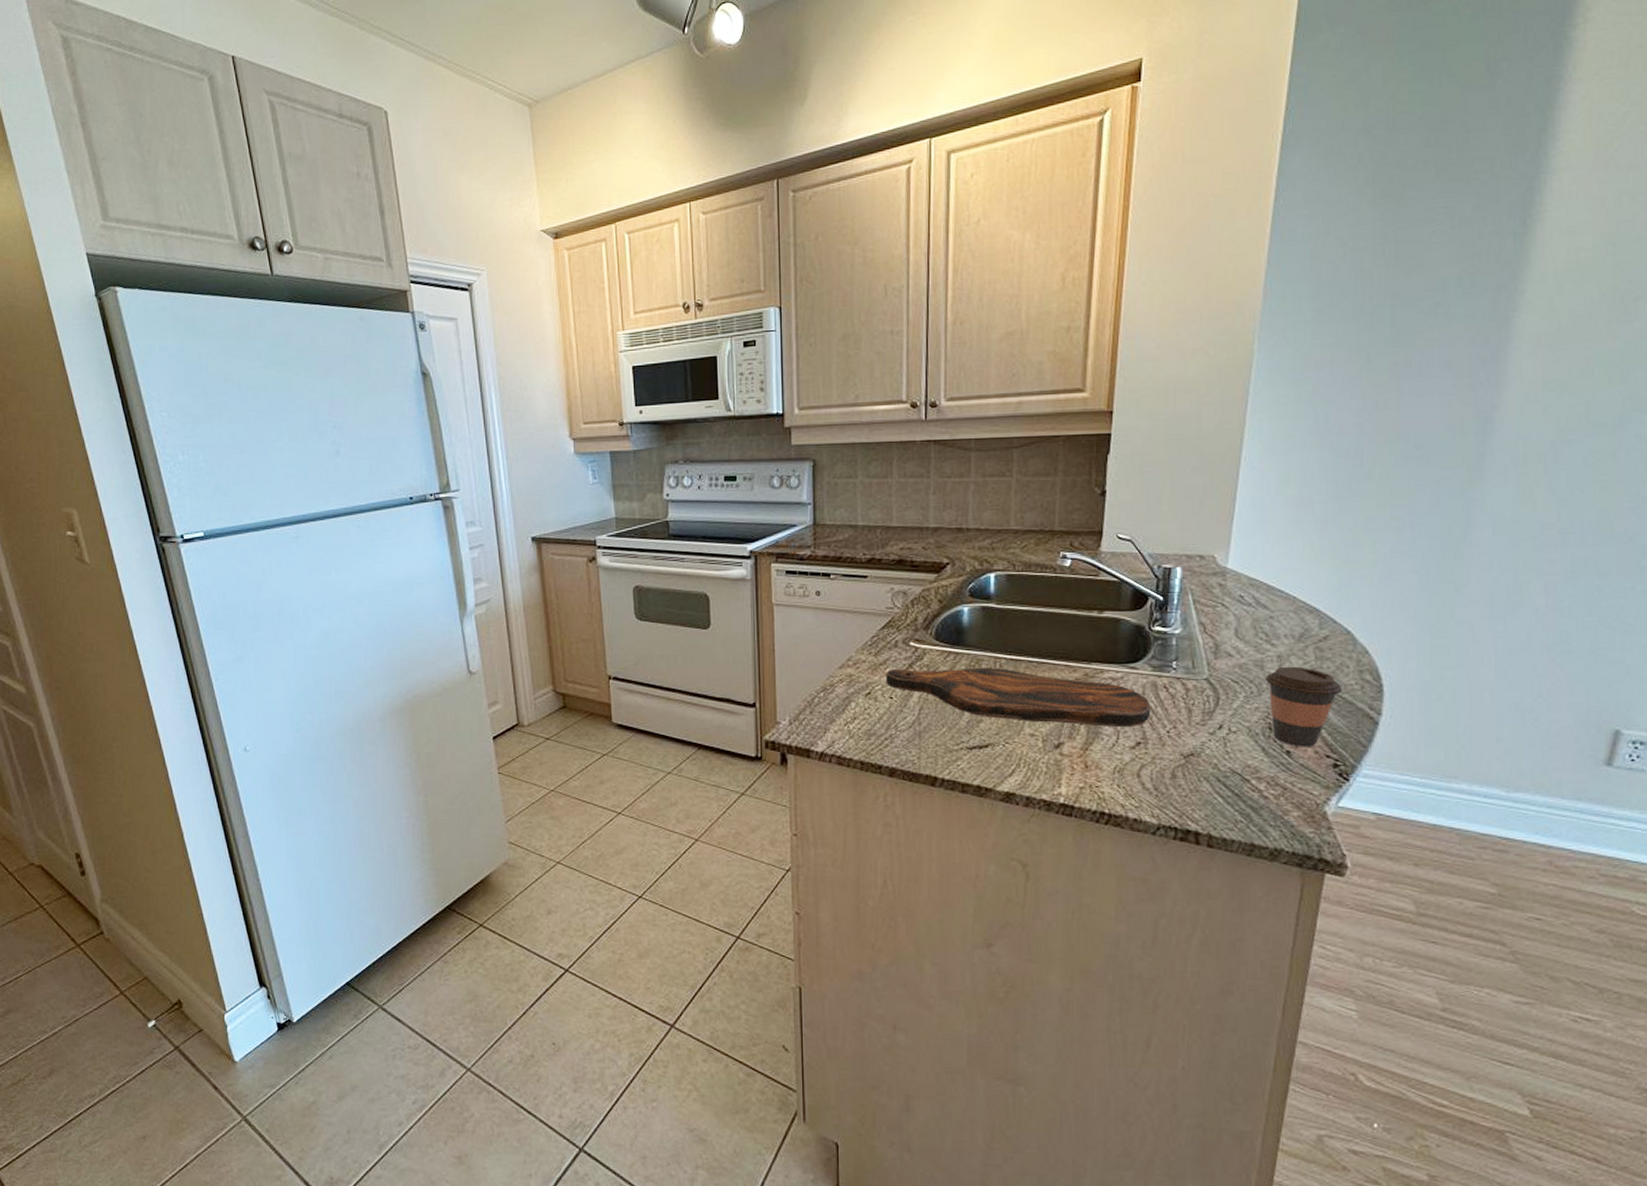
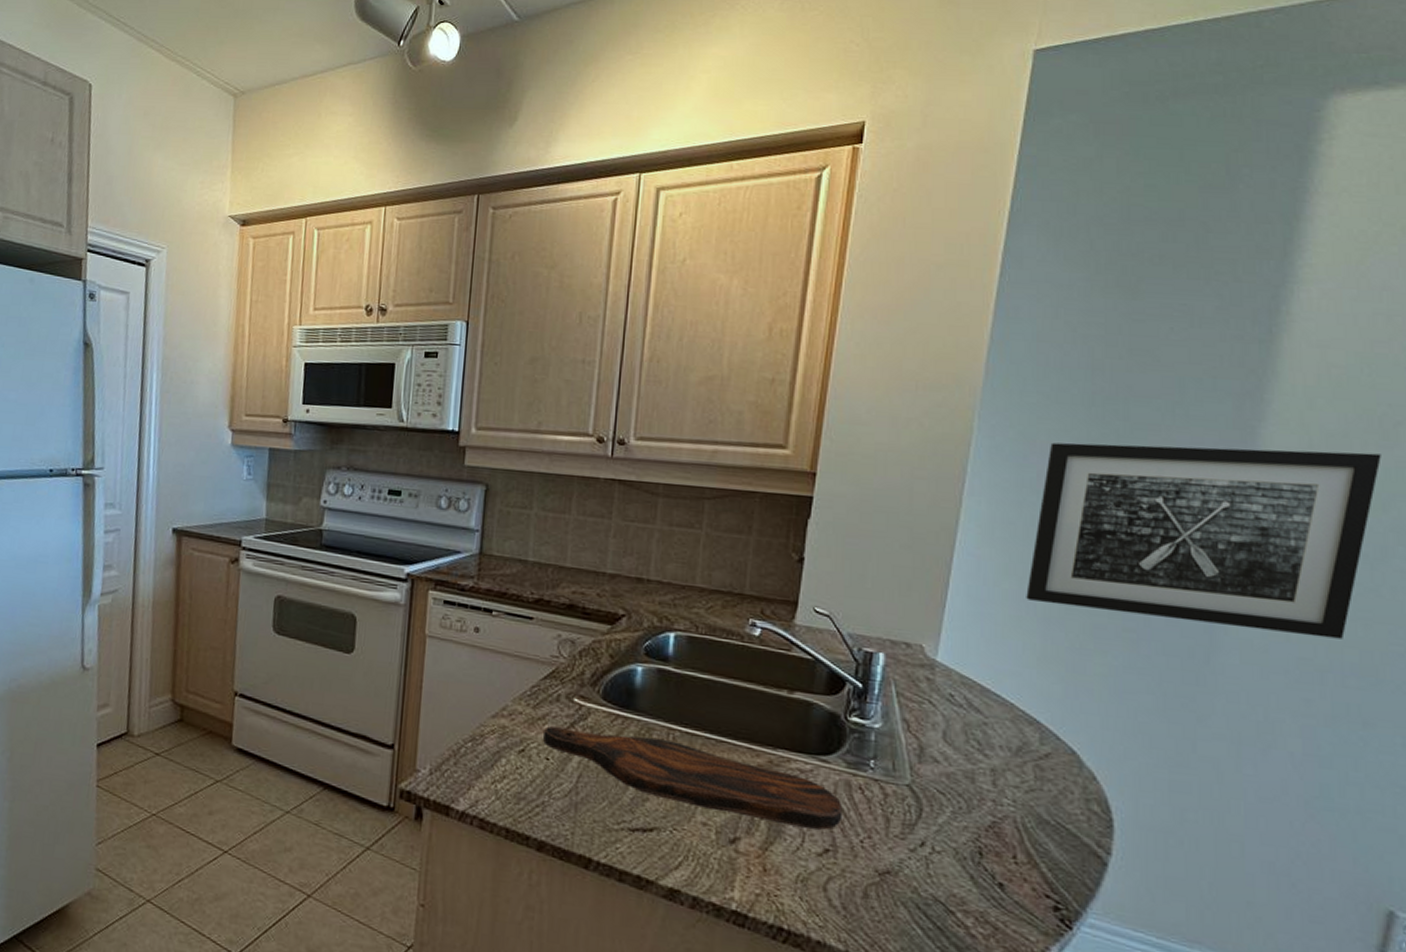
coffee cup: present [1265,666,1342,747] -> none [975,782,1066,883]
wall art: none [1305,328,1622,504] -> present [1026,442,1381,639]

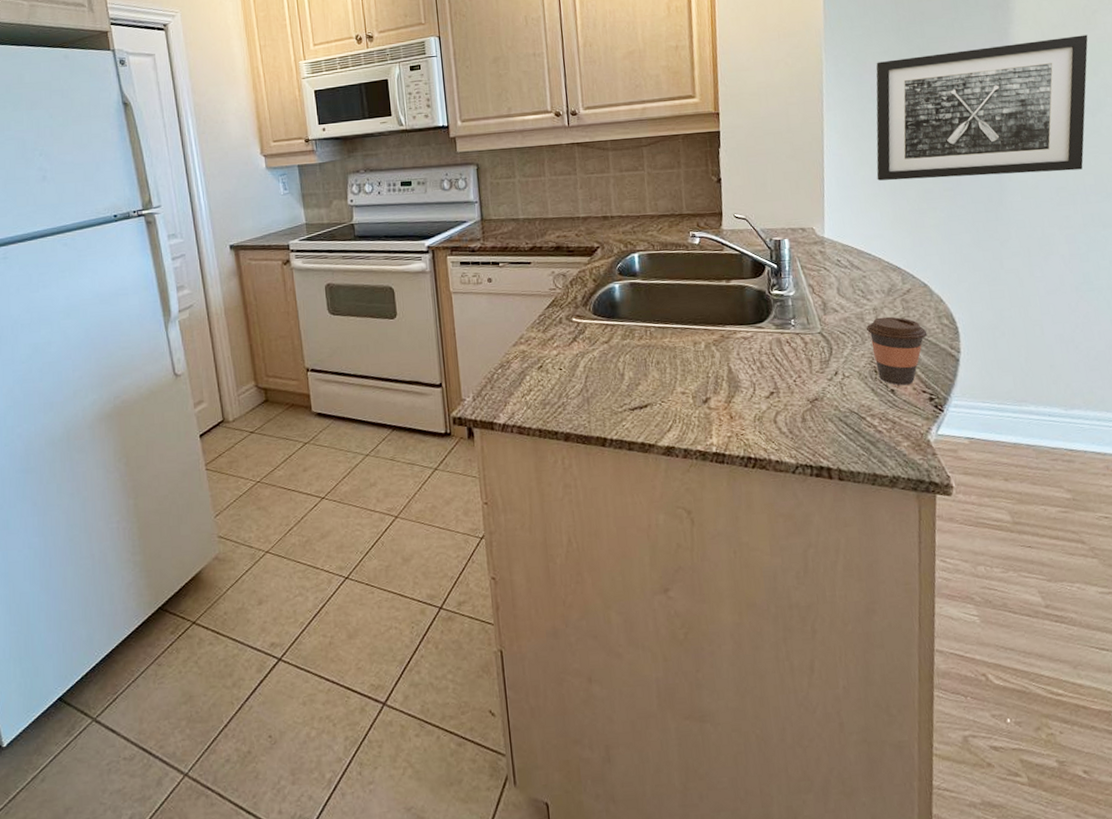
cutting board: present [543,726,843,830] -> none [554,335,779,382]
coffee cup: none [975,782,1066,883] -> present [866,316,928,386]

